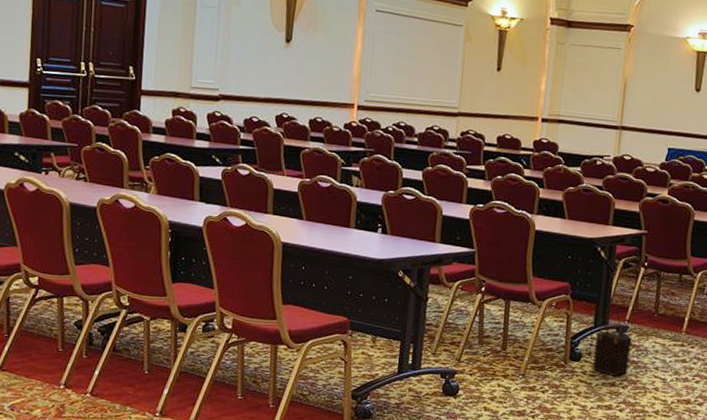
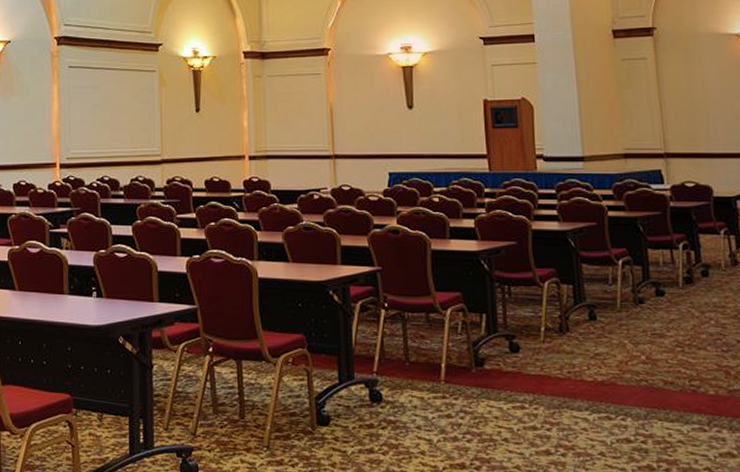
satchel: present [588,307,633,377] -> none [335,359,386,442]

